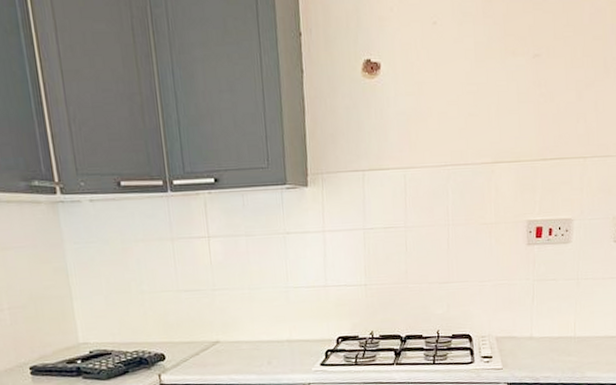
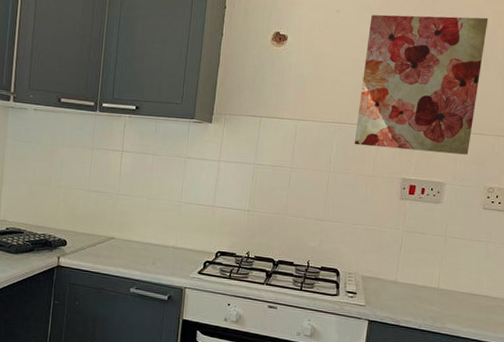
wall art: none [471,11,605,189] -> present [354,14,488,155]

